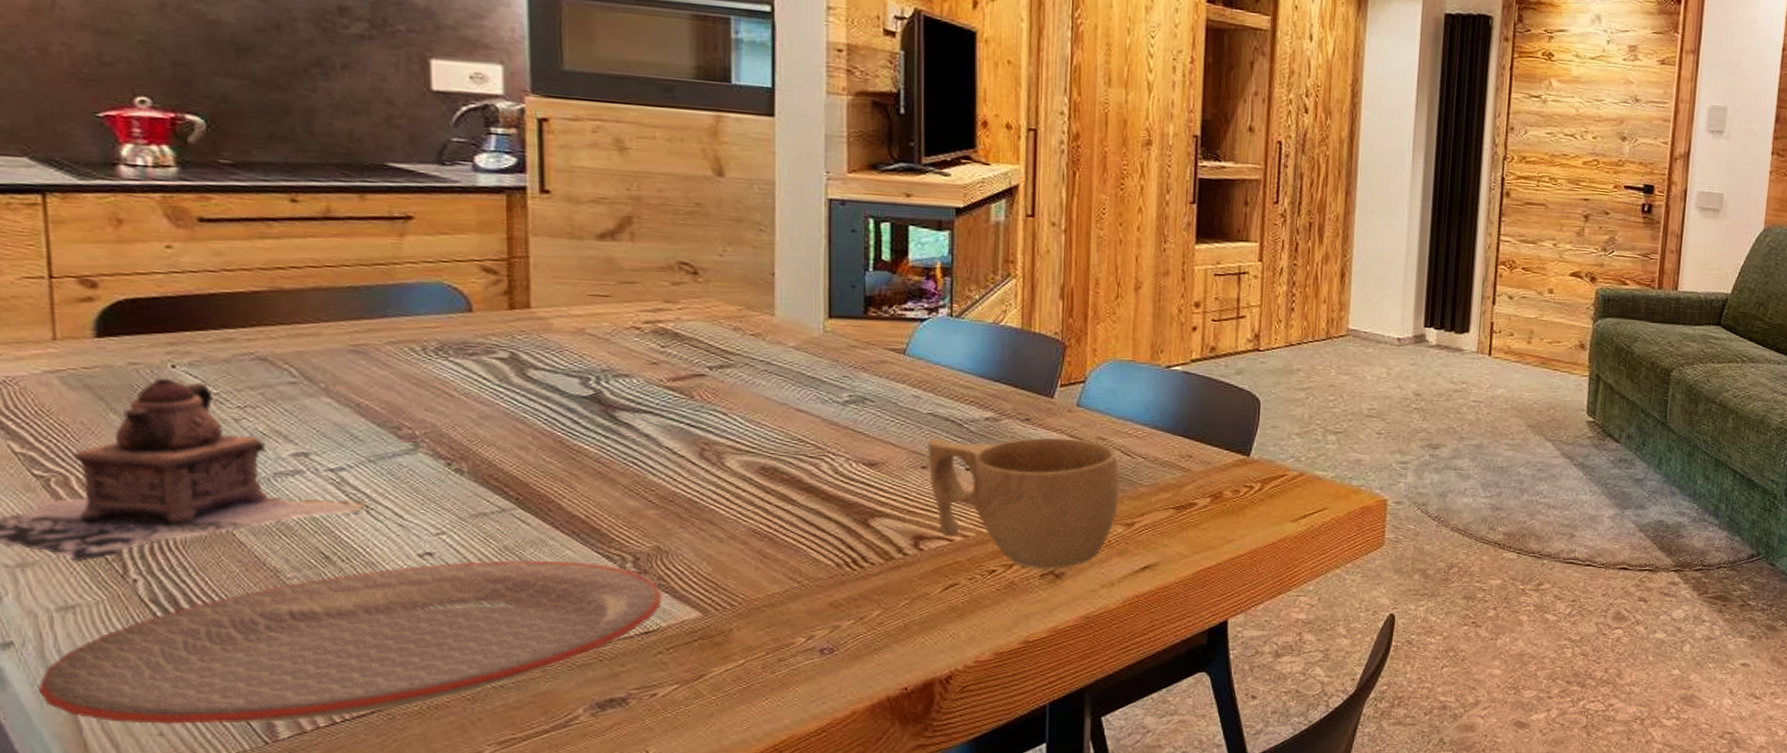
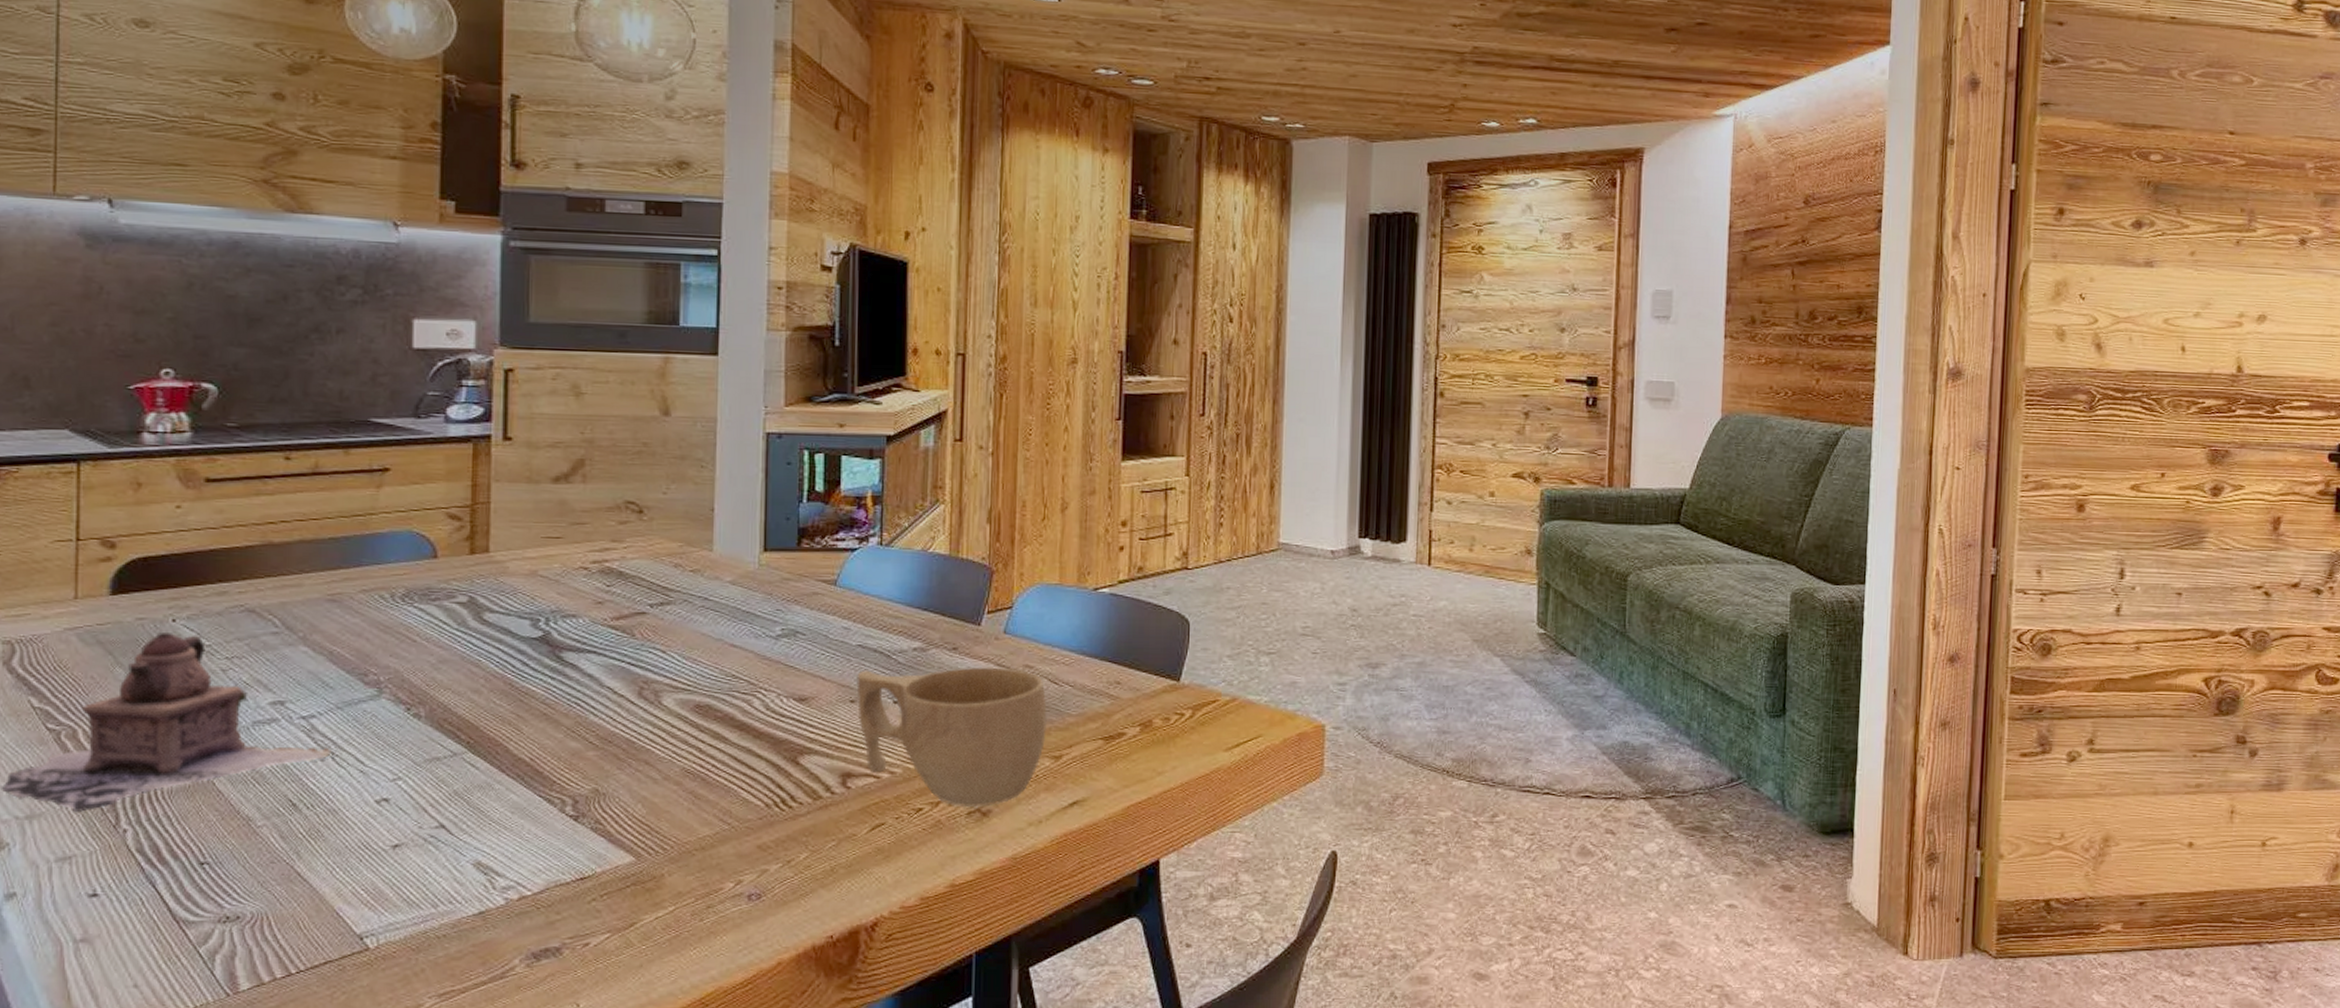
plate: present [37,560,662,724] -> none [32,804,598,975]

